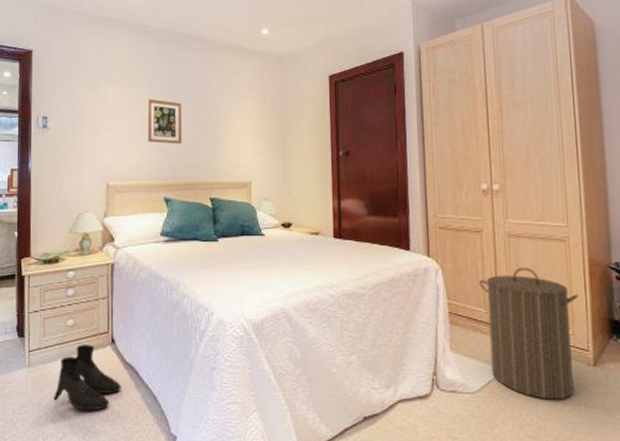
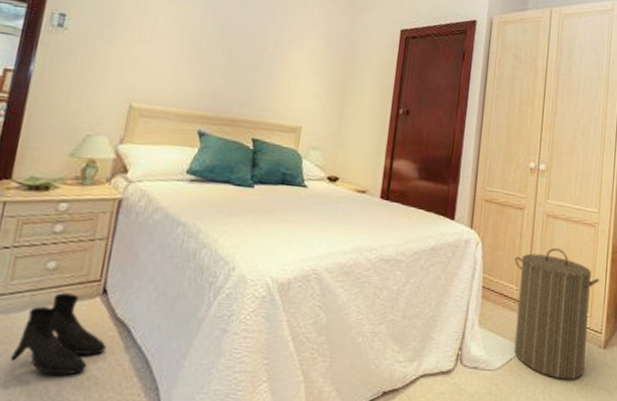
picture frame: present [147,98,181,144] -> none [189,16,237,74]

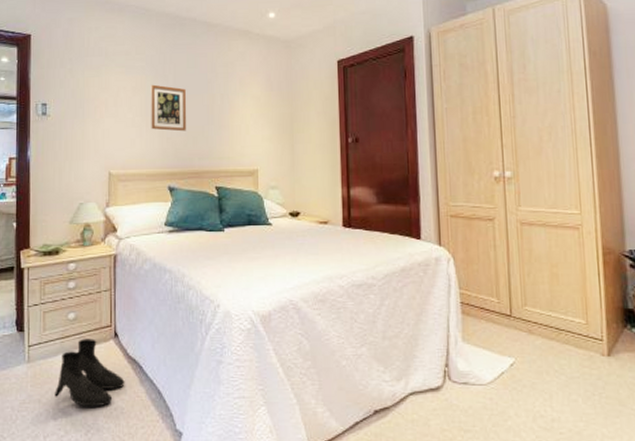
picture frame: none [189,16,237,74] -> present [151,84,186,132]
laundry hamper: present [514,247,599,380] -> none [491,255,592,391]

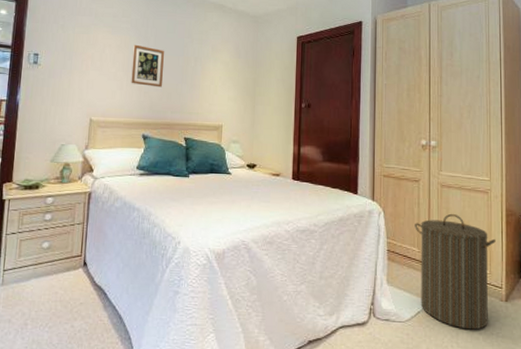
boots: present [55,339,125,407] -> none [24,266,90,329]
laundry hamper: none [491,255,592,391] -> present [415,213,496,330]

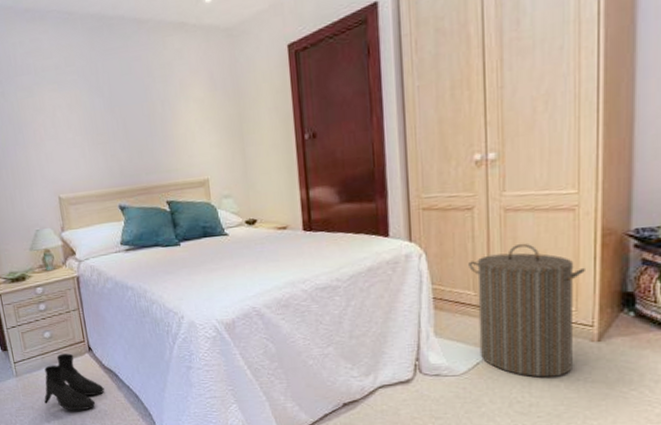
boots: none [24,266,90,329] -> present [44,353,105,411]
picture frame: present [131,44,164,88] -> none [86,98,129,148]

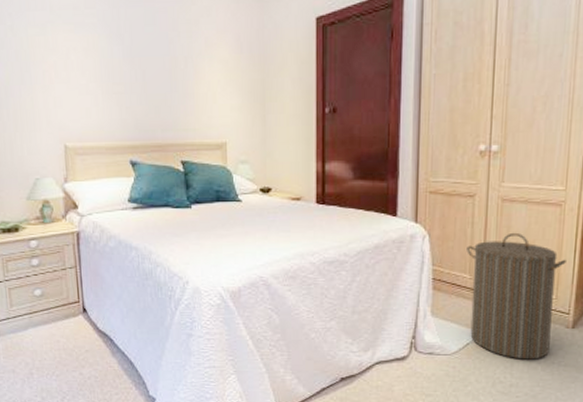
boots: present [44,353,105,411] -> none [28,314,97,376]

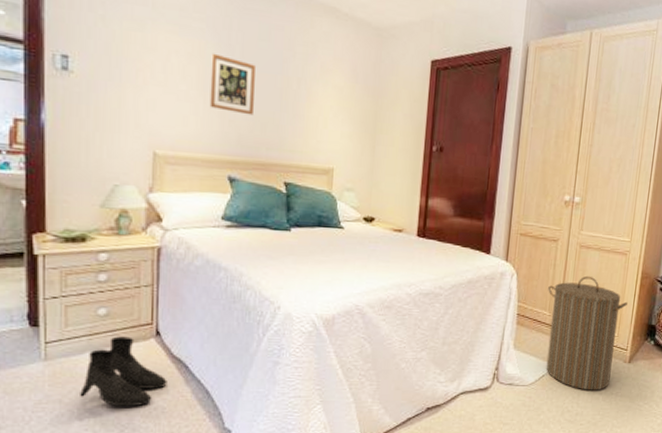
boots: none [28,314,97,376] -> present [80,336,167,407]
picture frame: none [104,45,147,100] -> present [209,53,255,116]

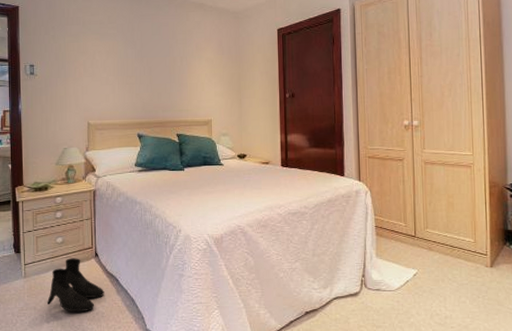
picture frame: present [209,53,255,116] -> none [121,49,152,88]
laundry hamper: present [546,275,628,391] -> none [400,188,480,294]

